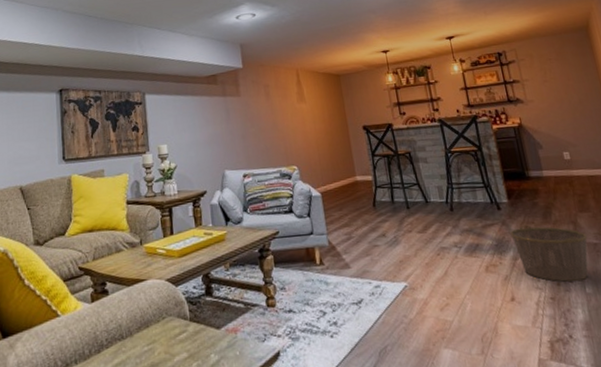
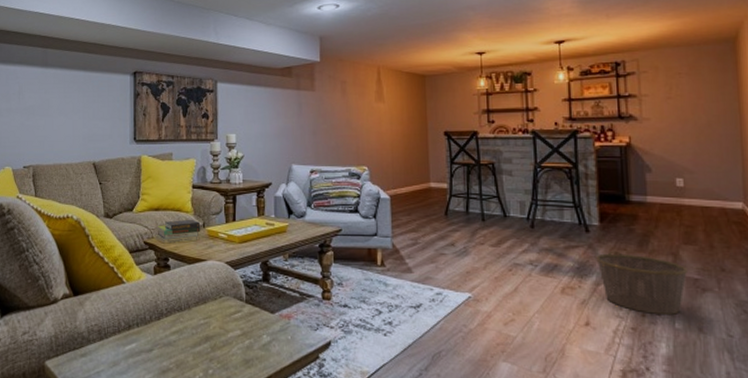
books: none [90,237,138,269] -> present [154,219,201,245]

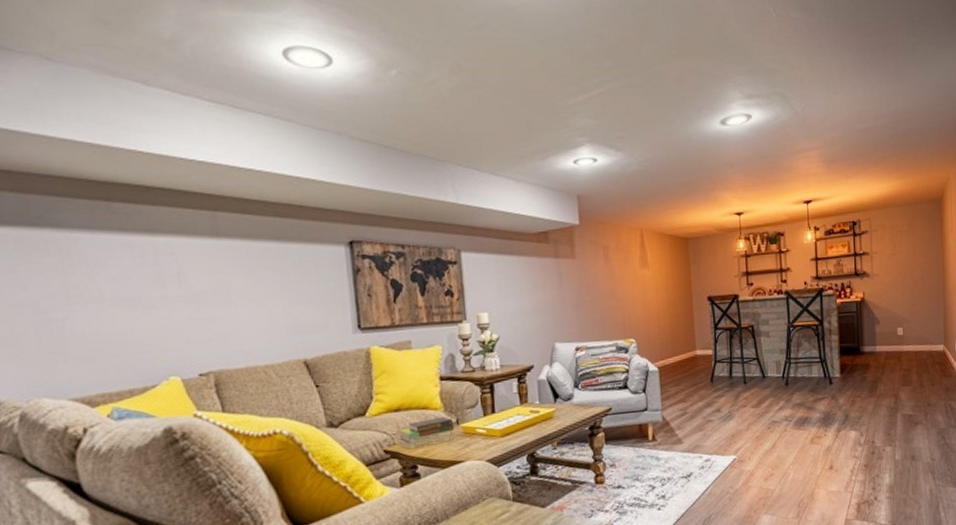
basket: present [596,251,687,315] -> none [838,398,904,451]

